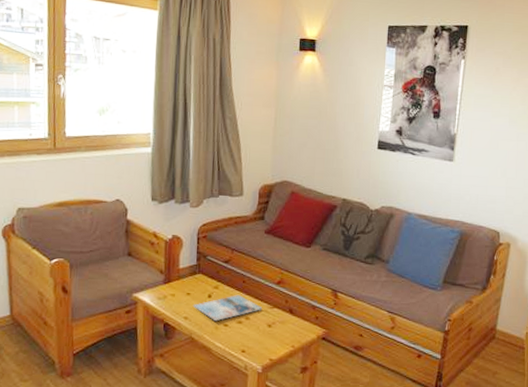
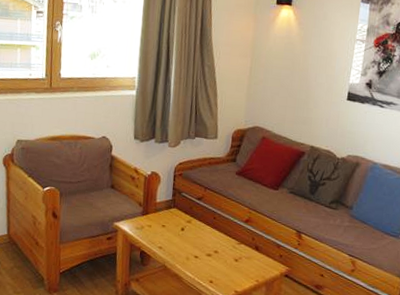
magazine: present [192,295,263,322] -> none [167,230,231,253]

